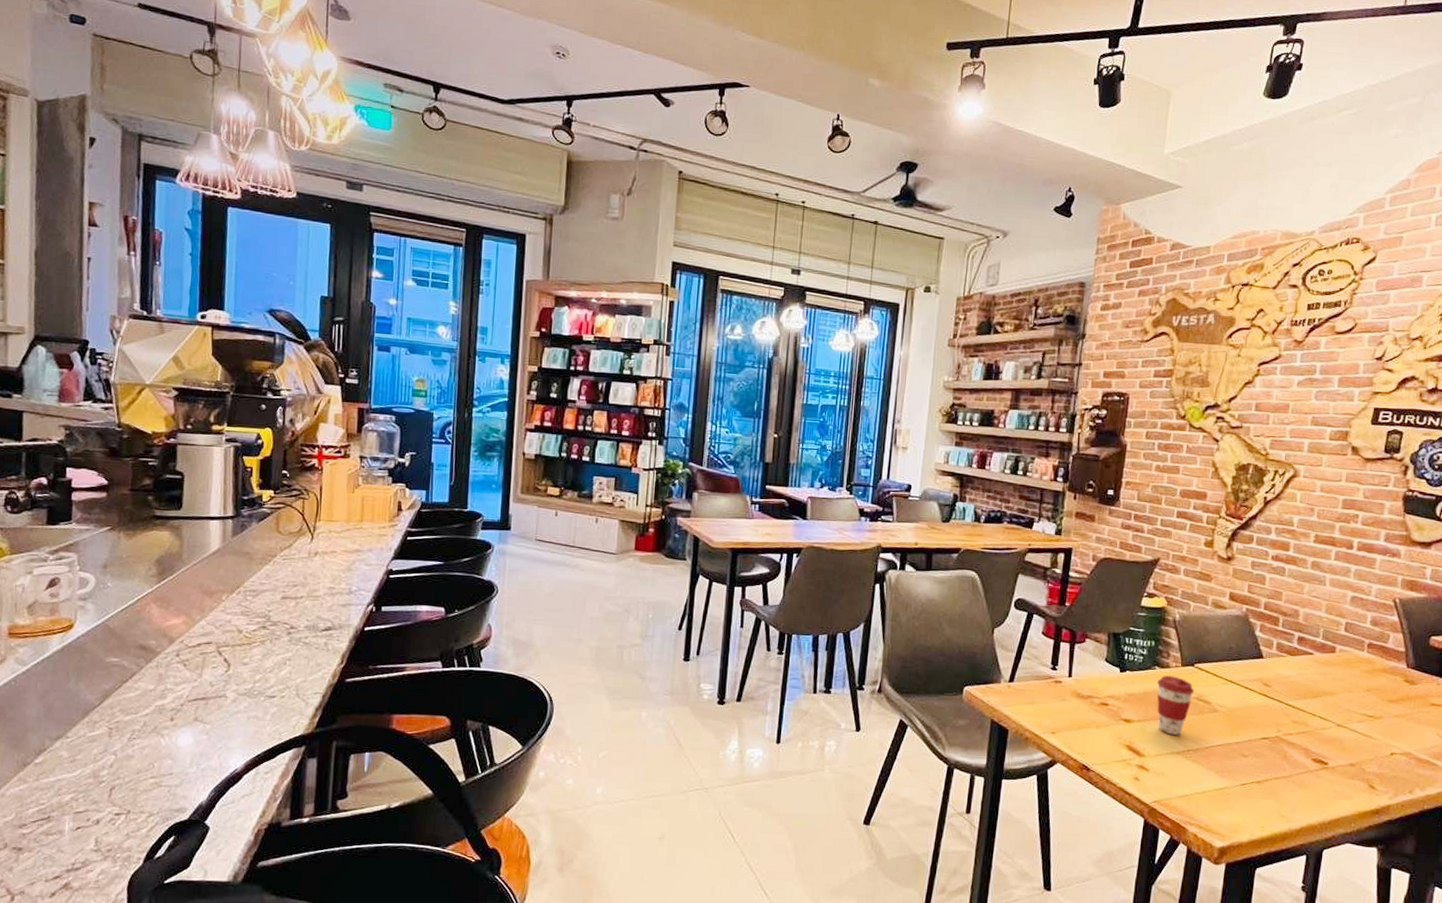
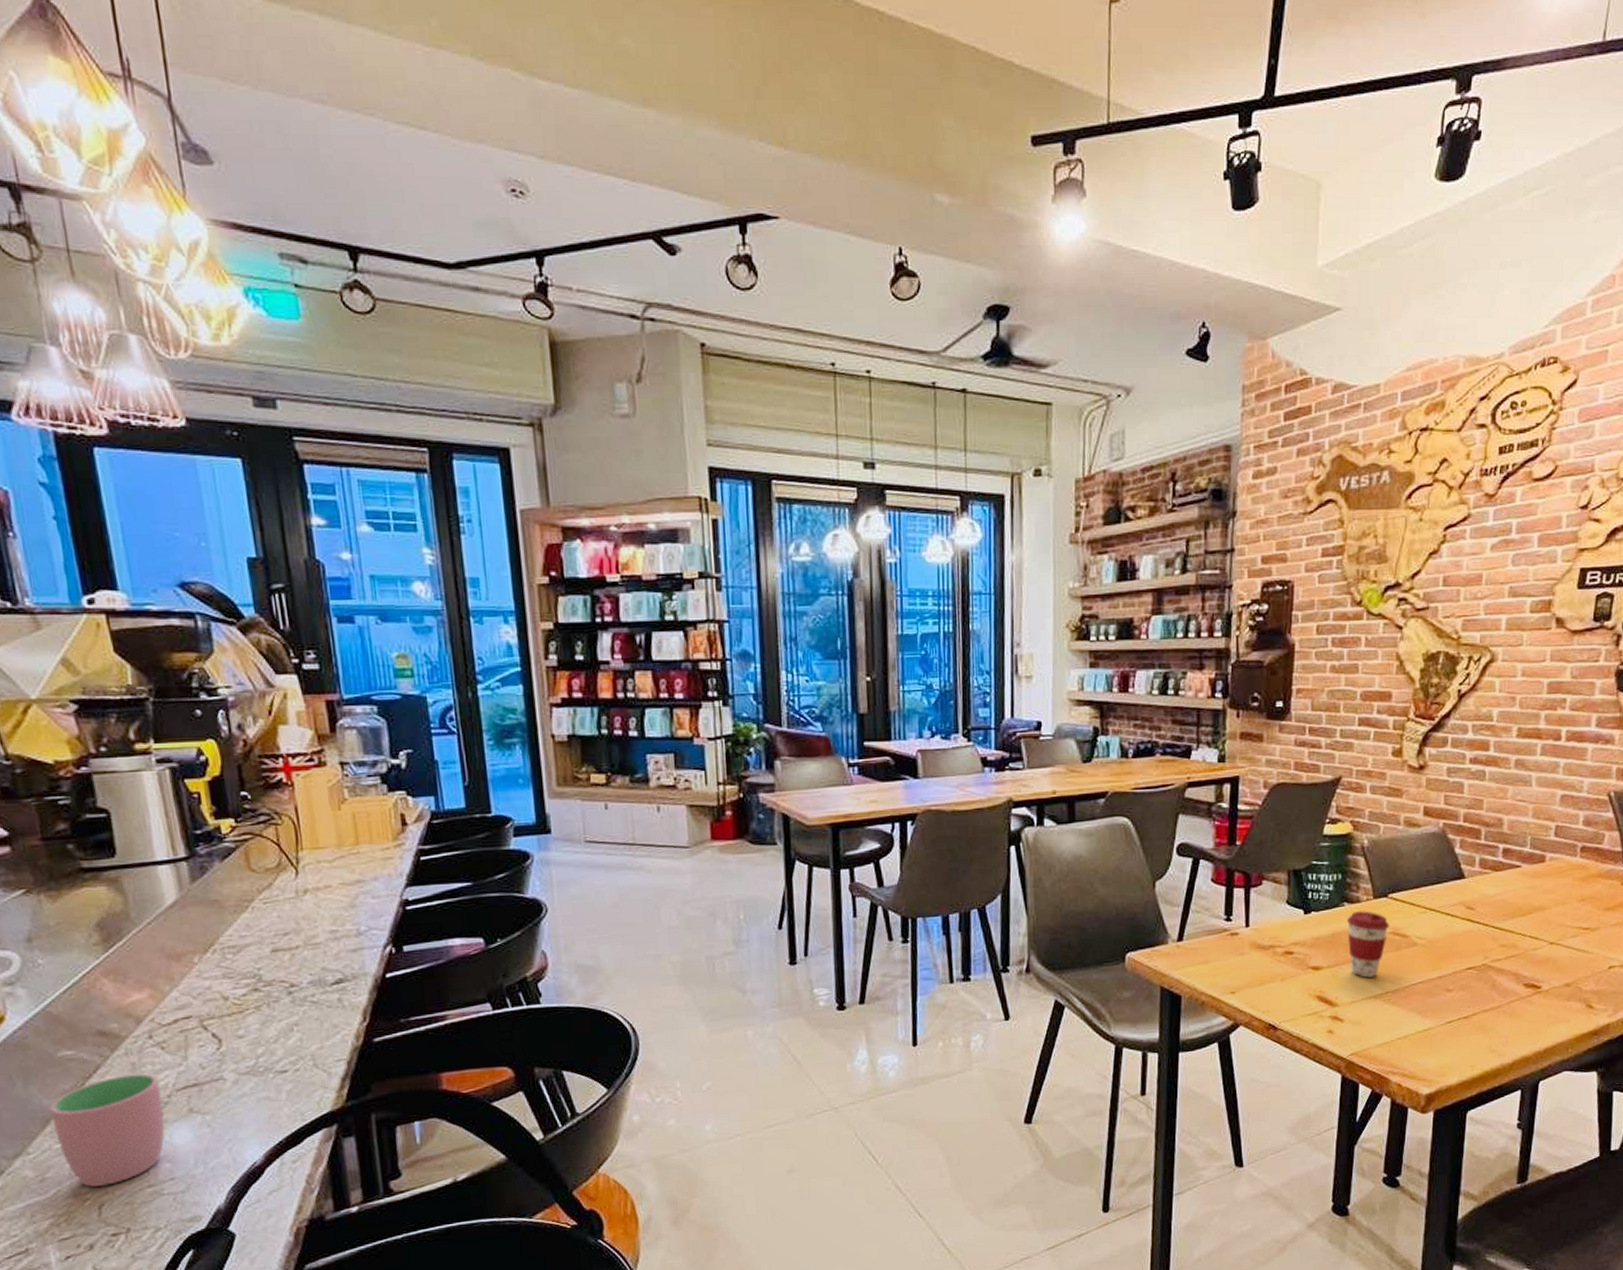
cup: none [90,683,177,772] -> present [50,1073,165,1187]

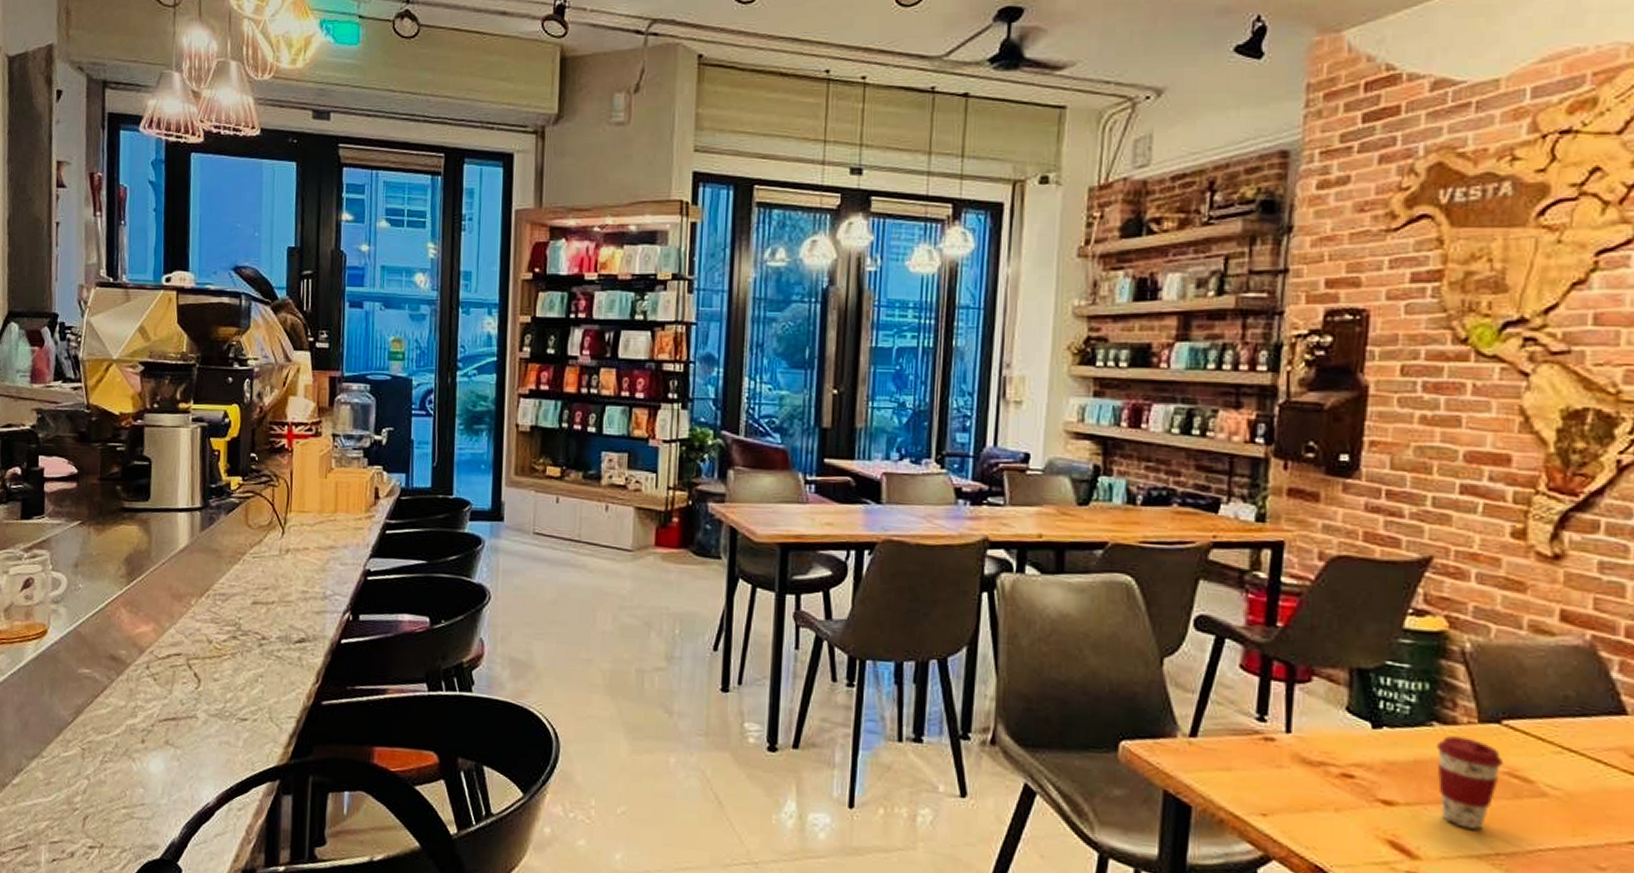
cup: present [50,1073,165,1187] -> none [64,698,148,800]

